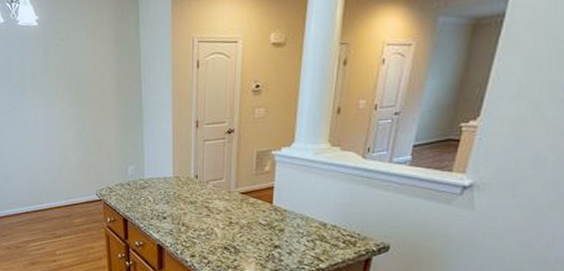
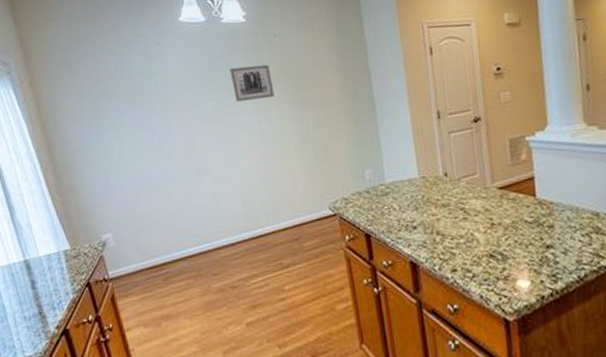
wall art: none [23,66,58,97] -> present [230,64,275,102]

